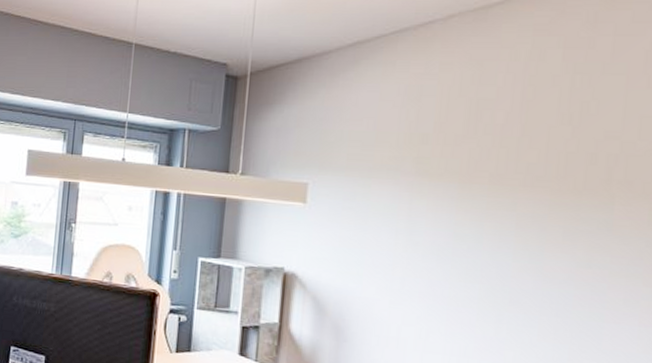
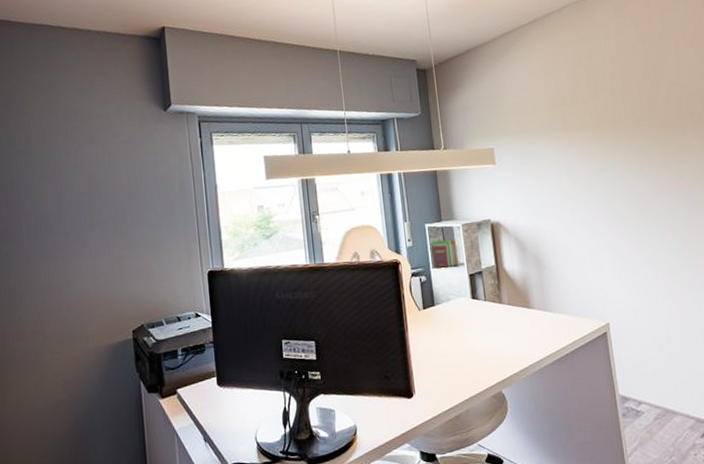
books: none [199,278,237,313] -> present [432,239,461,268]

